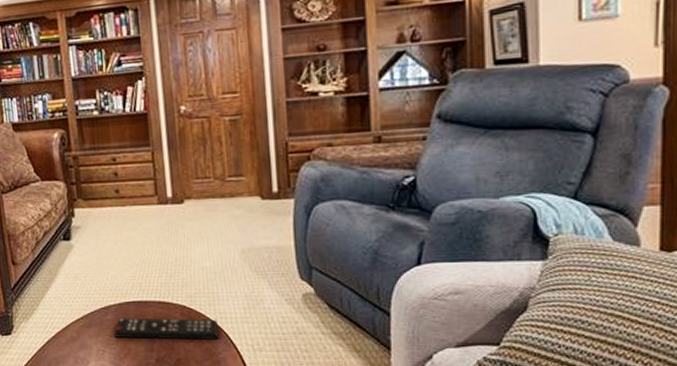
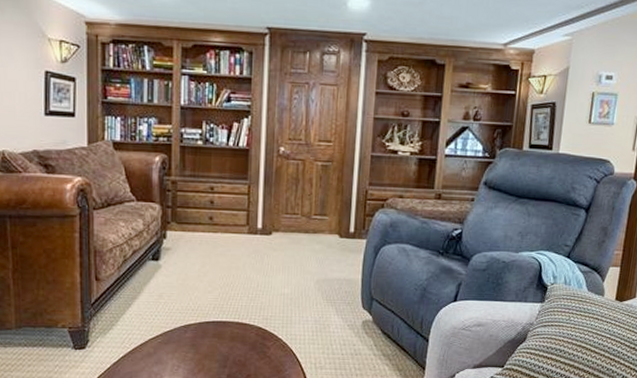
remote control: present [114,317,219,340] -> none [191,336,288,358]

